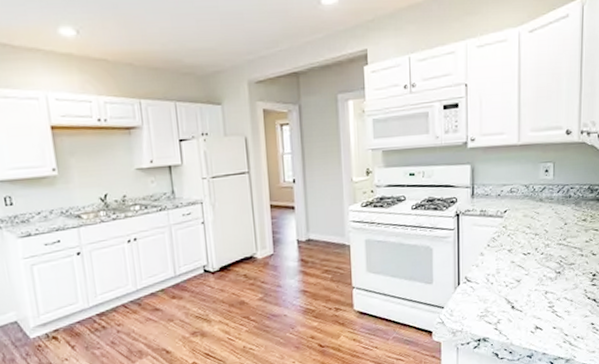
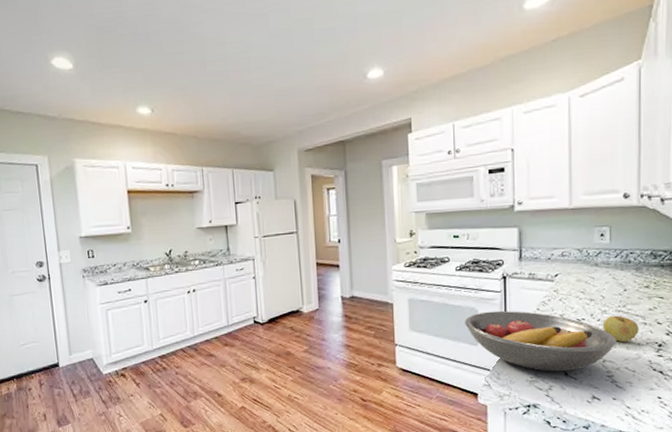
fruit bowl: none [420,248,558,306] -> present [465,310,617,372]
apple: none [545,248,577,274] -> present [602,315,639,343]

